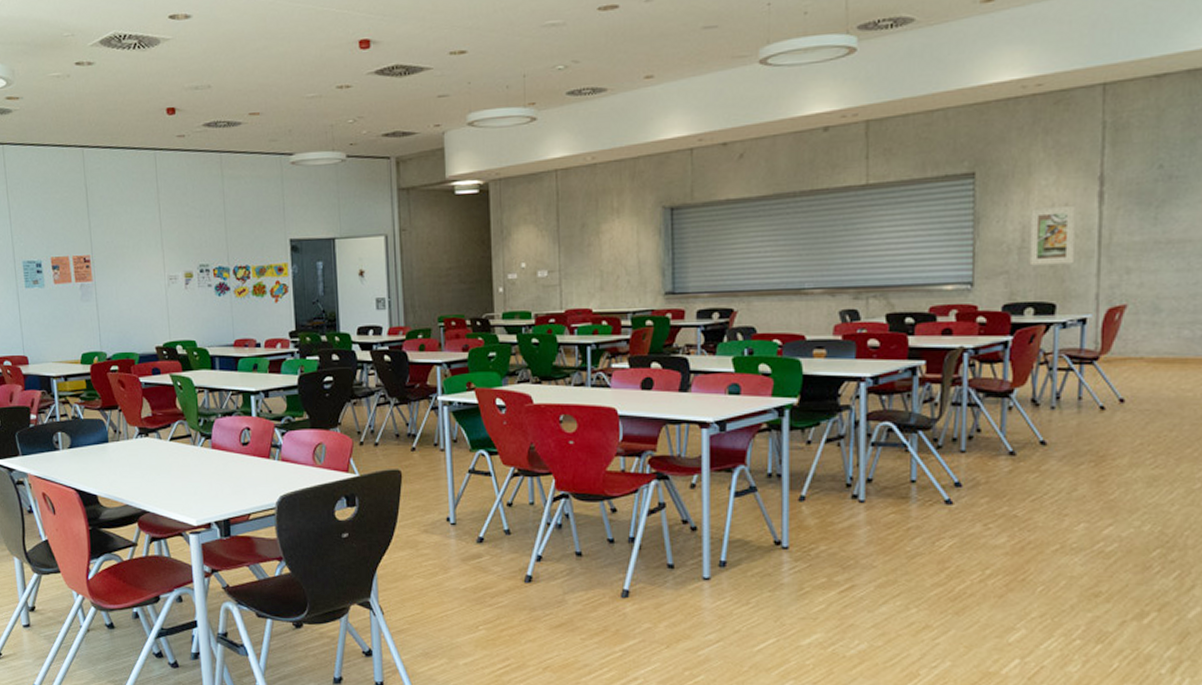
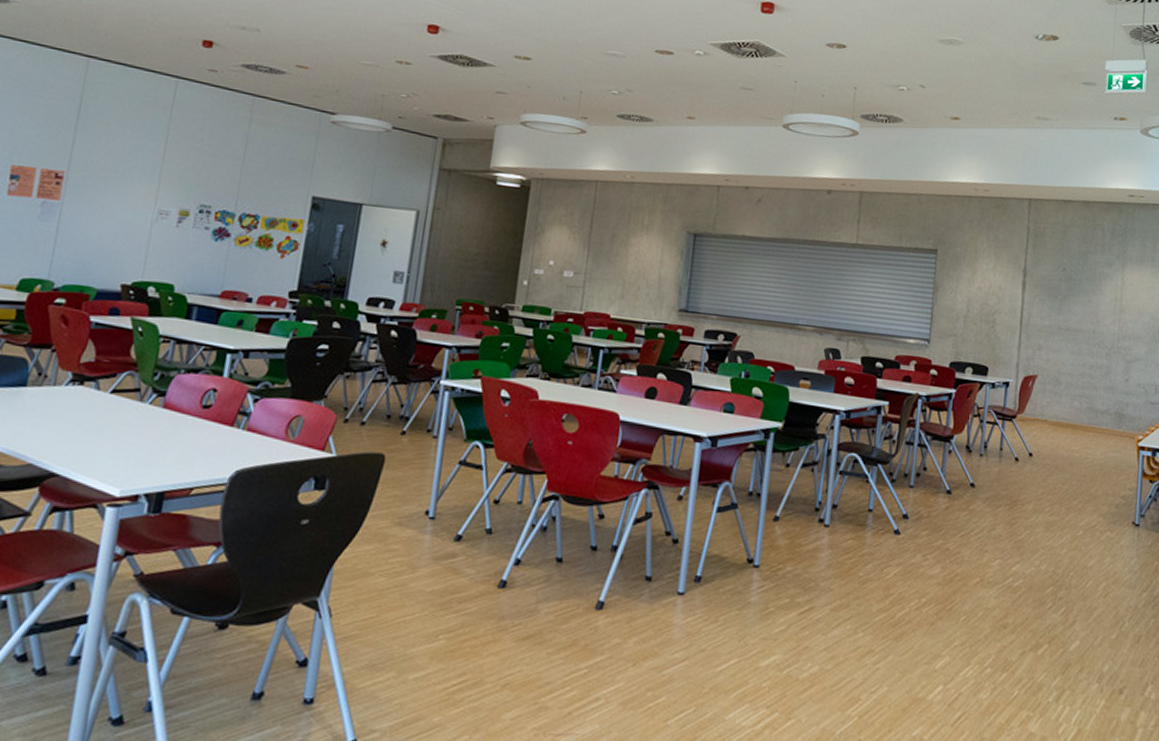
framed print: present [1029,205,1075,266] -> none [971,286,1006,336]

